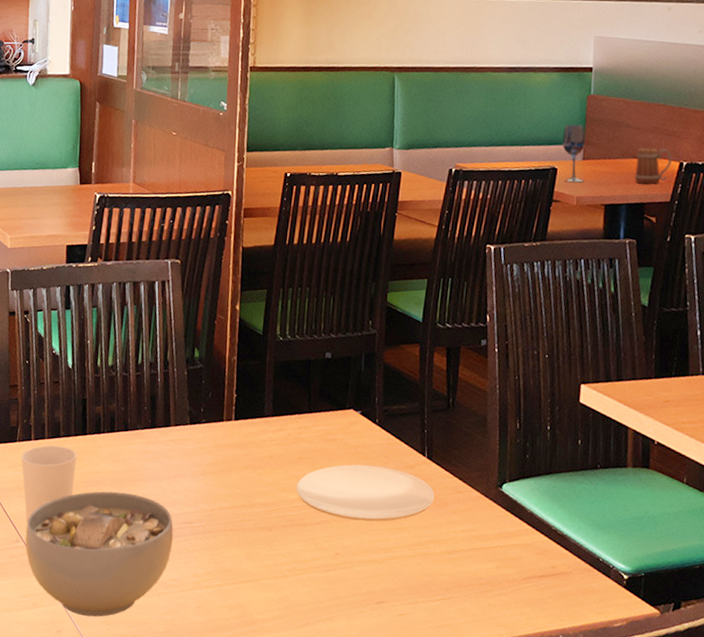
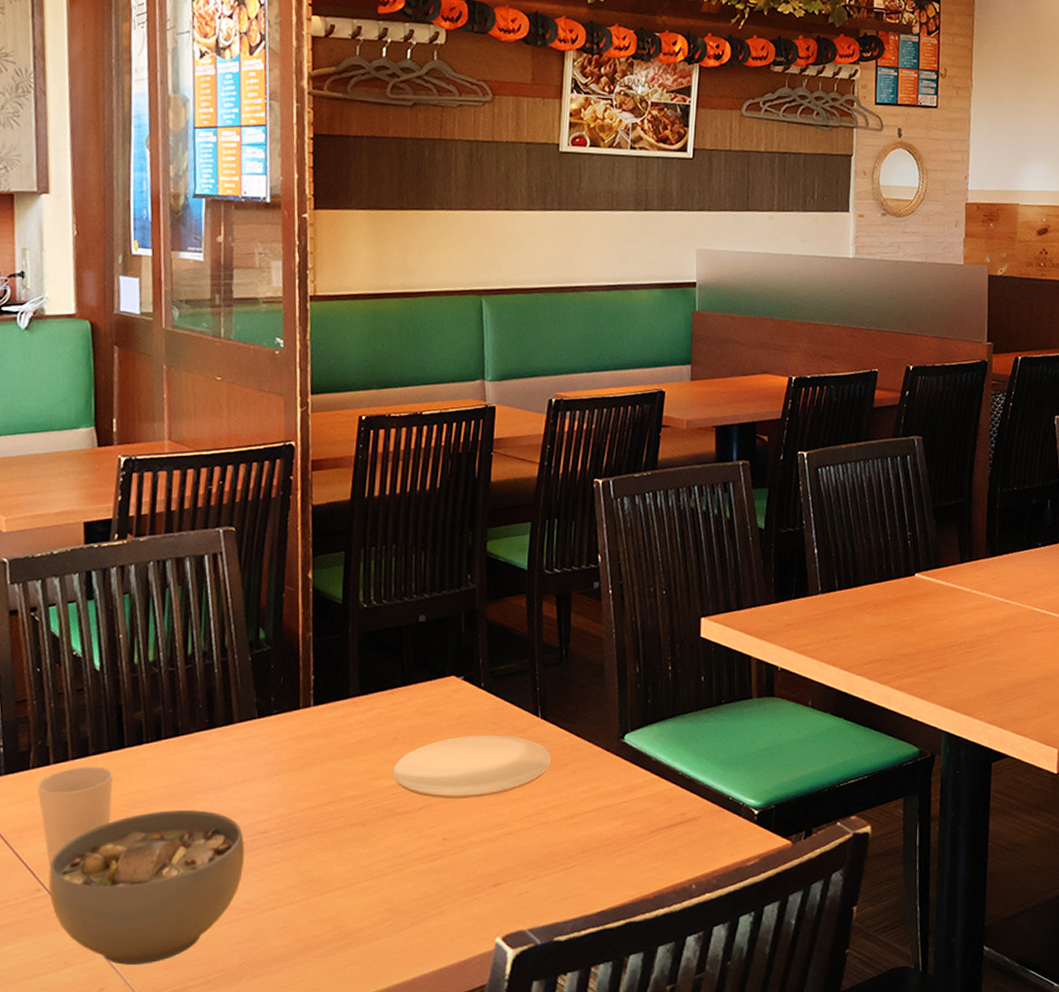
wineglass: present [561,124,586,184] -> none [668,343,693,406]
beer mug: present [634,147,673,184] -> none [745,363,782,402]

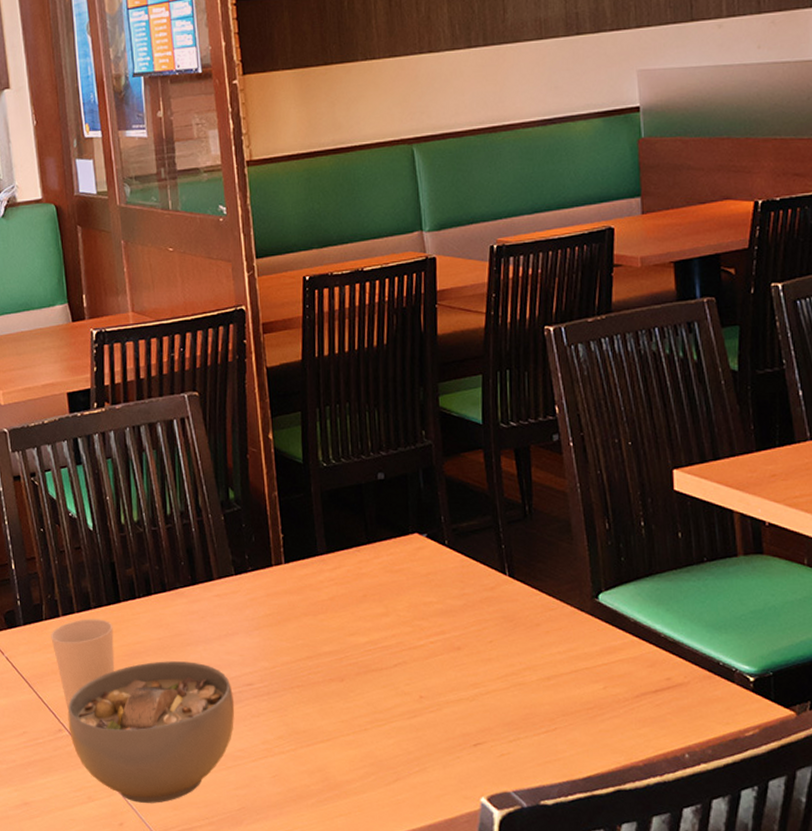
plate: present [393,735,552,798] -> none [365,593,524,657]

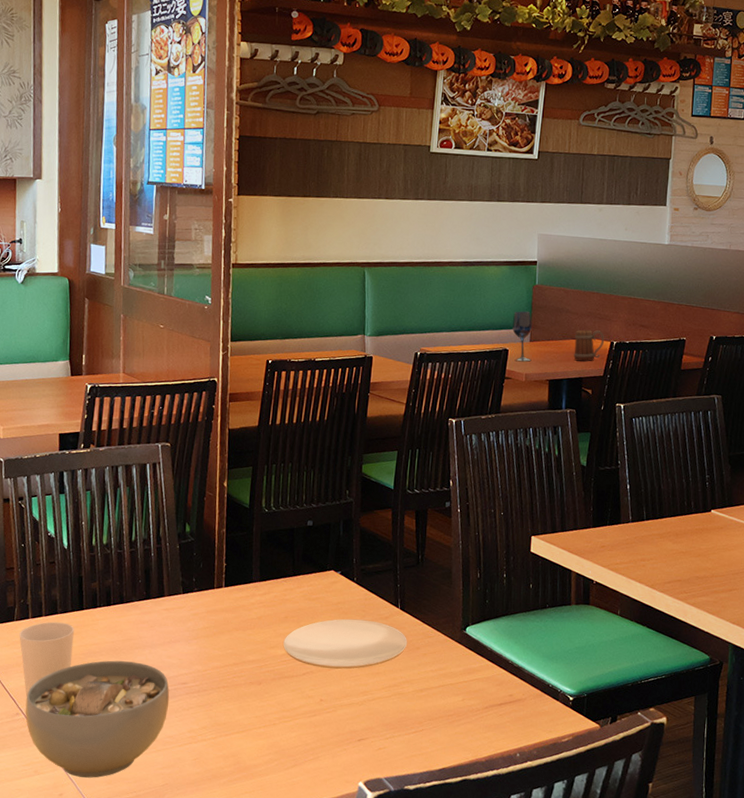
plate: none [365,593,524,657] -> present [283,619,408,669]
wineglass: none [614,174,646,243] -> present [512,311,533,362]
beer mug: none [703,188,746,232] -> present [573,329,605,362]

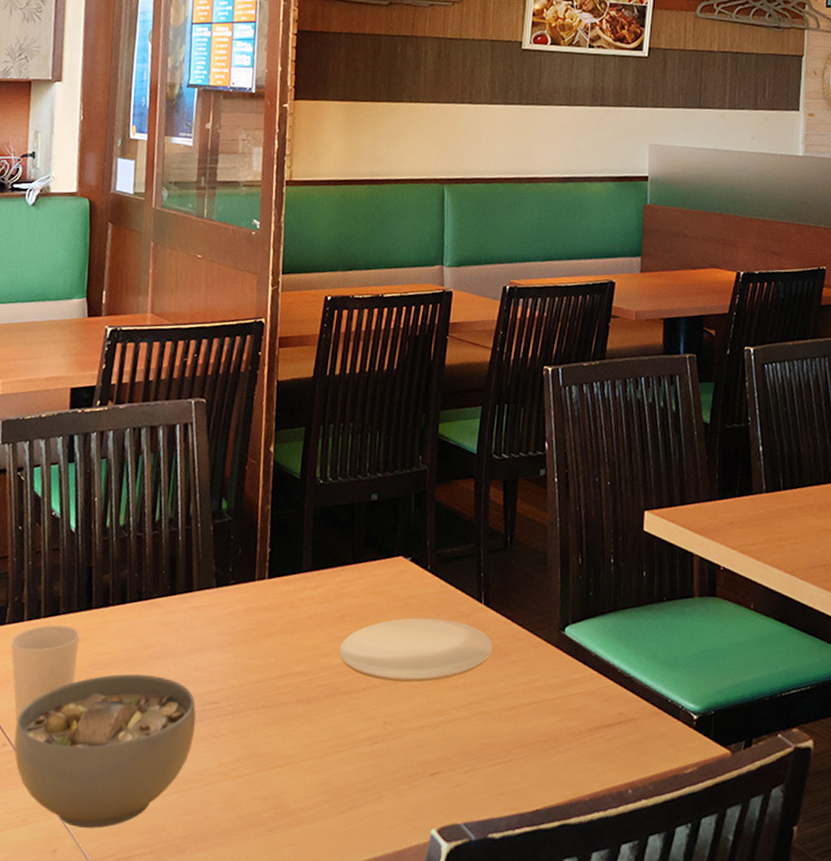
wineglass: present [512,311,533,362] -> none [619,235,644,297]
beer mug: present [573,329,605,362] -> none [693,257,730,296]

